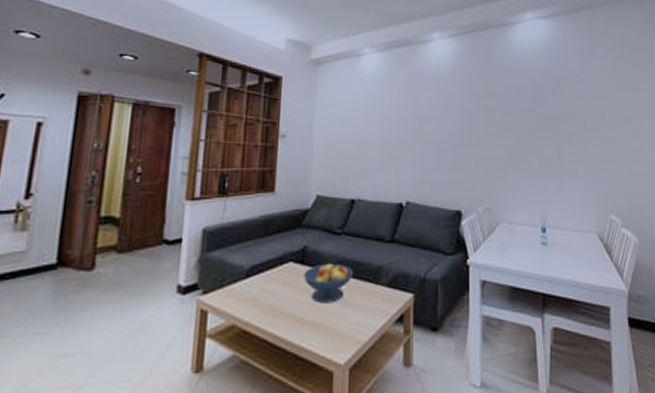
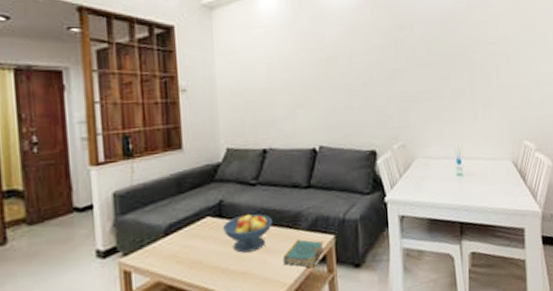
book: none [359,294,402,327] -> present [282,238,324,268]

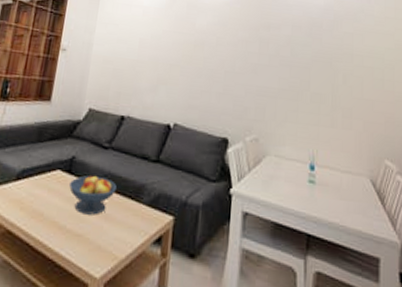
book: present [282,238,324,268] -> none [118,212,162,247]

